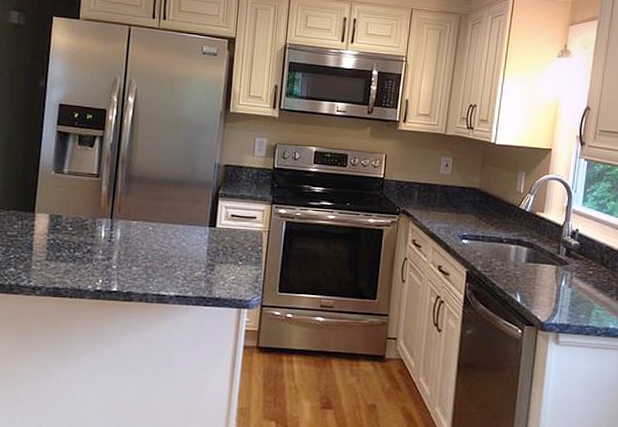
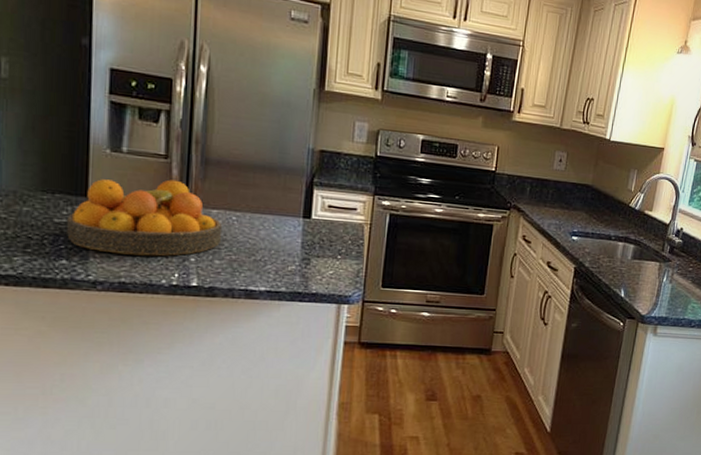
fruit bowl: none [16,195,141,264] -> present [66,179,223,256]

